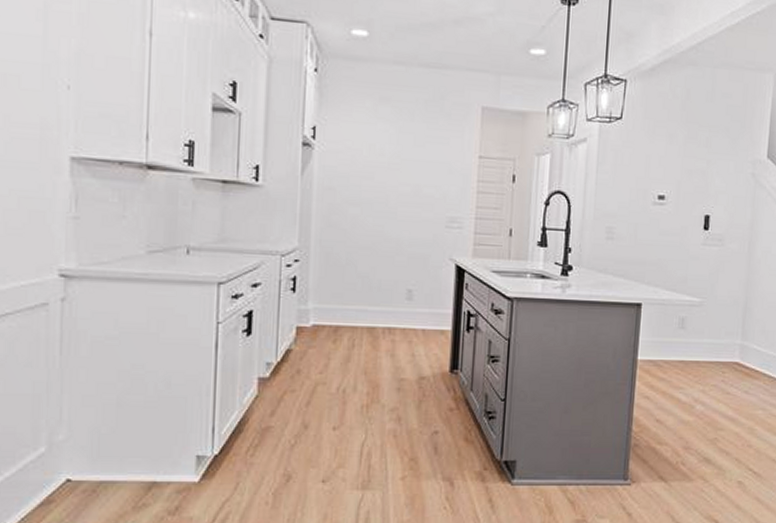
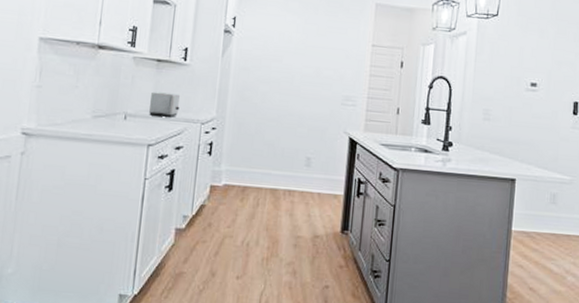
toaster: none [215,219,254,249] -> present [148,92,180,117]

